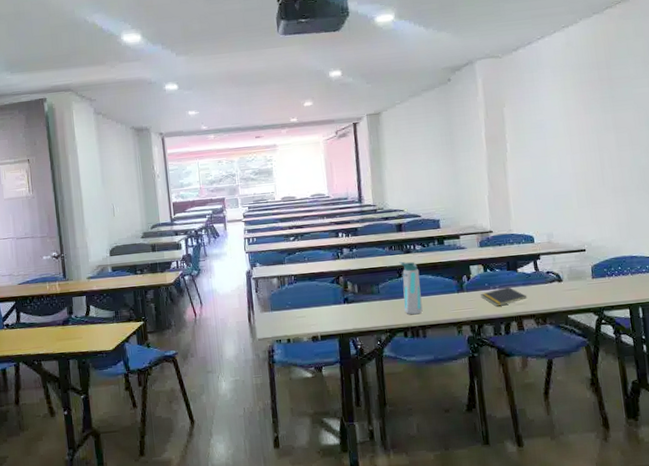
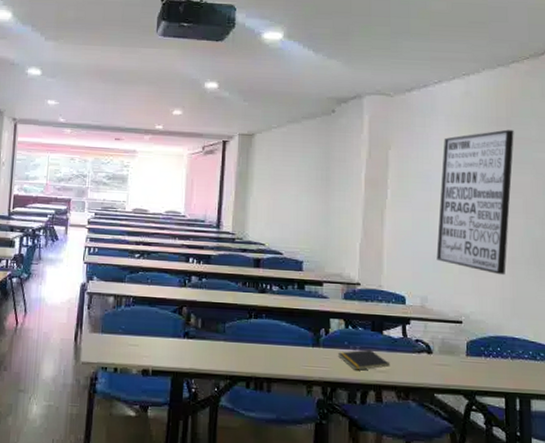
water bottle: present [399,261,423,315] -> none [250,301,273,364]
wall art: none [551,71,619,204] -> present [436,129,514,275]

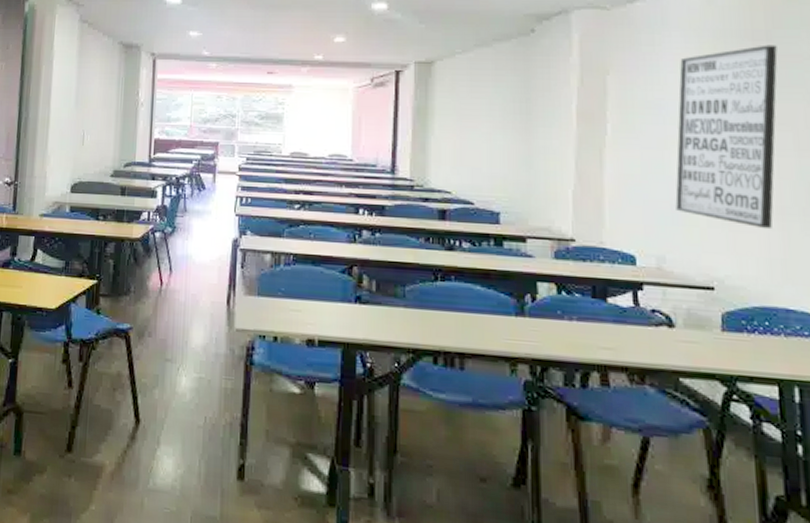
notepad: present [338,349,391,370] -> none [549,320,619,346]

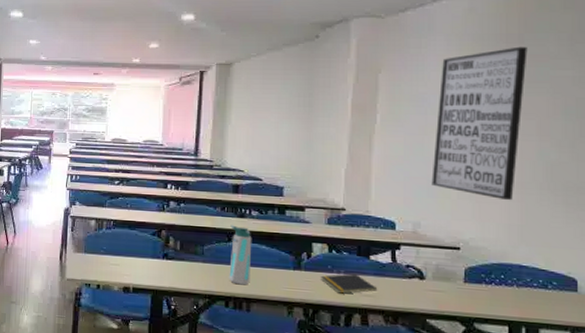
water bottle: none [437,259,464,336] -> present [229,225,252,285]
notepad: none [549,320,619,346] -> present [321,273,378,294]

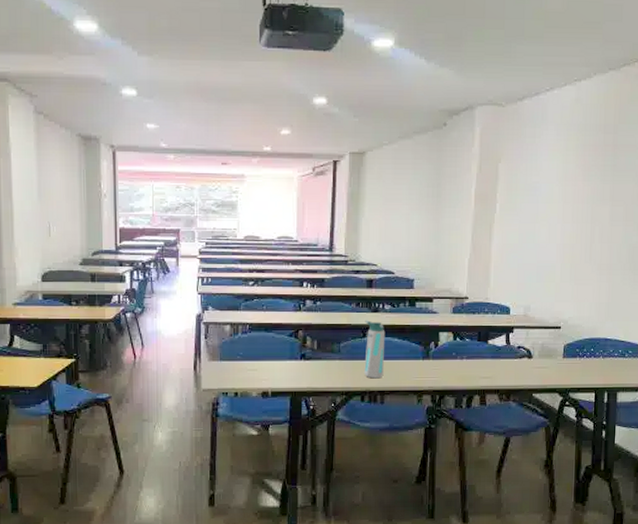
notepad: present [321,273,378,294] -> none [447,358,494,378]
wall art: present [431,46,527,201] -> none [540,137,620,282]

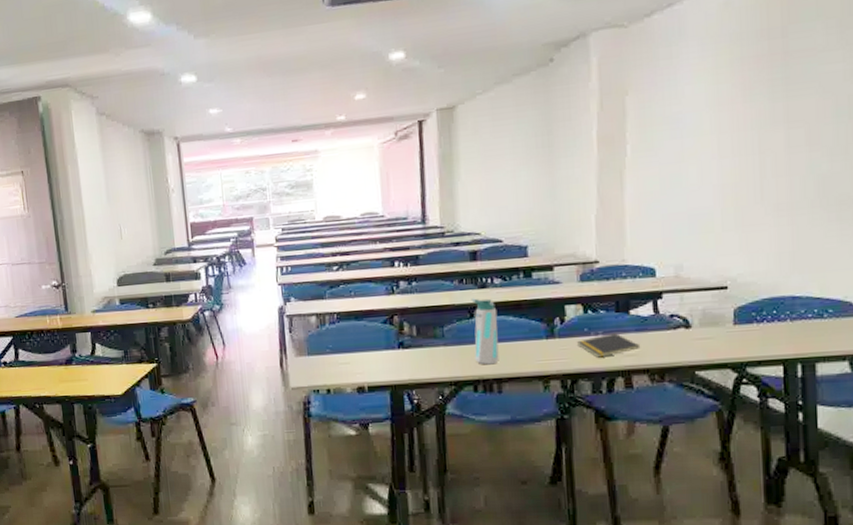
notepad: none [447,358,494,378] -> present [577,333,641,358]

